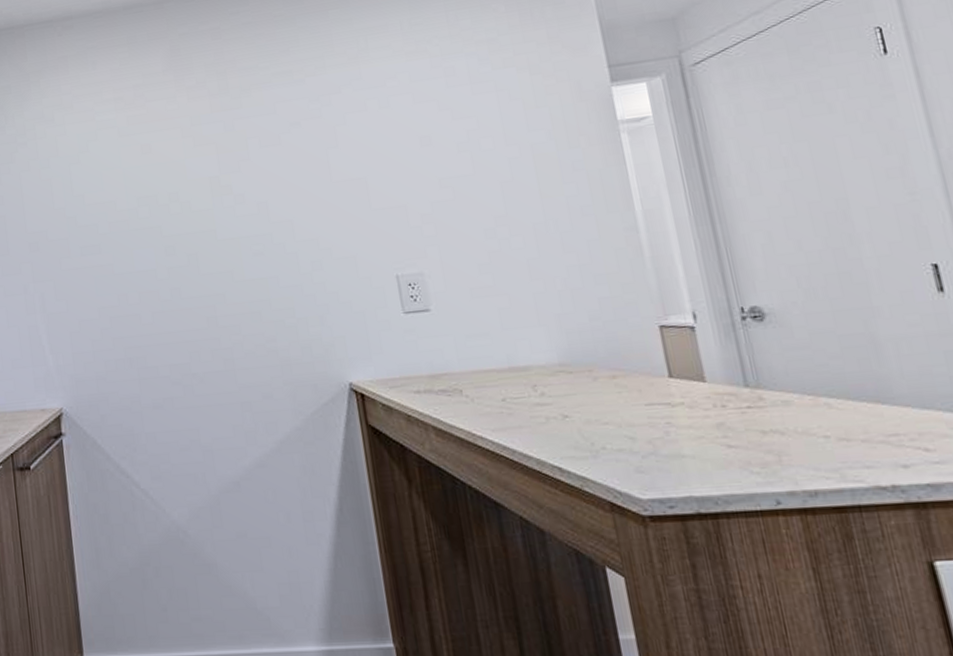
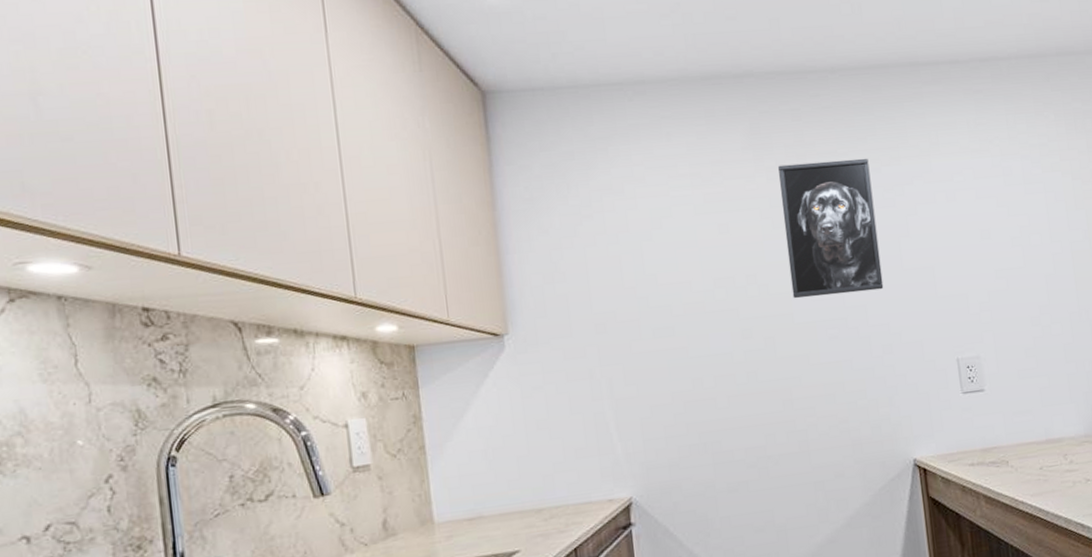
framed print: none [199,70,311,216] -> present [778,158,884,299]

